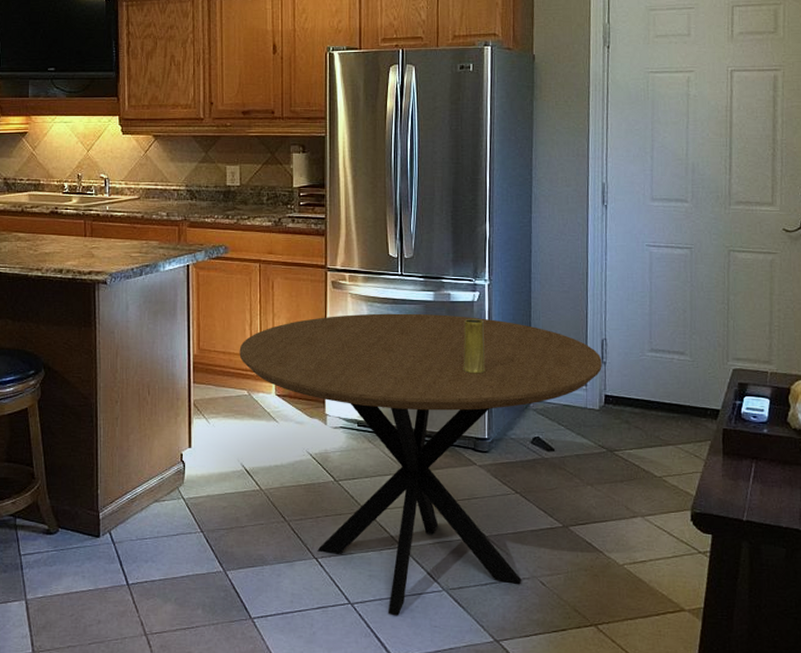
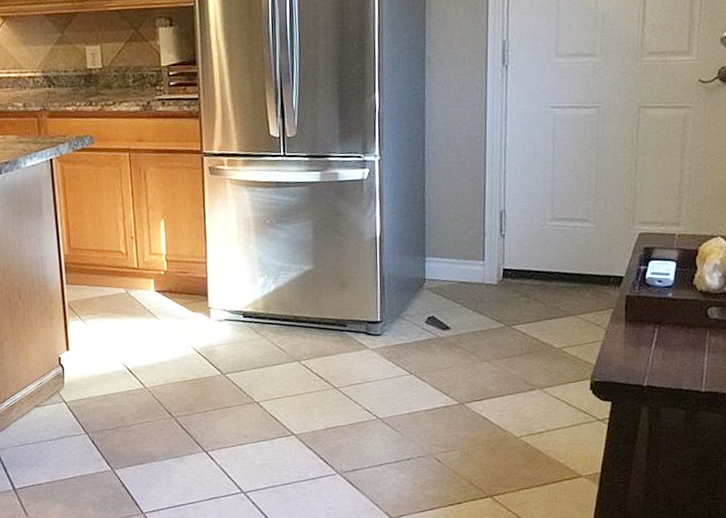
dining table: present [239,313,602,615] -> none [113,195,501,500]
vase: present [463,318,486,374] -> none [353,197,377,256]

